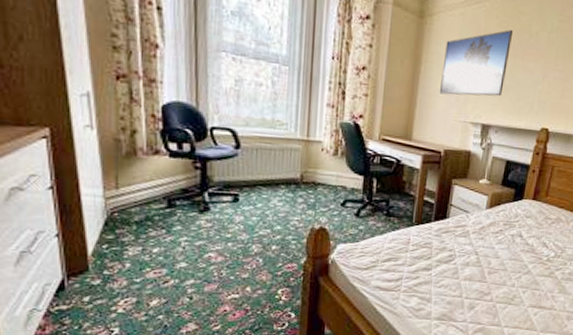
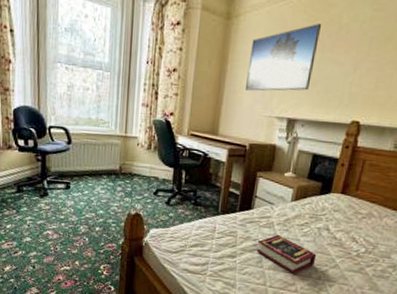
book: none [452,243,511,283] -> present [256,234,317,274]

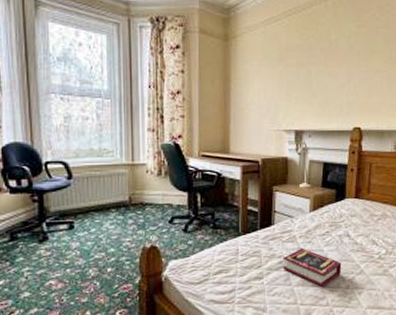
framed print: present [246,24,322,91] -> none [251,41,314,107]

